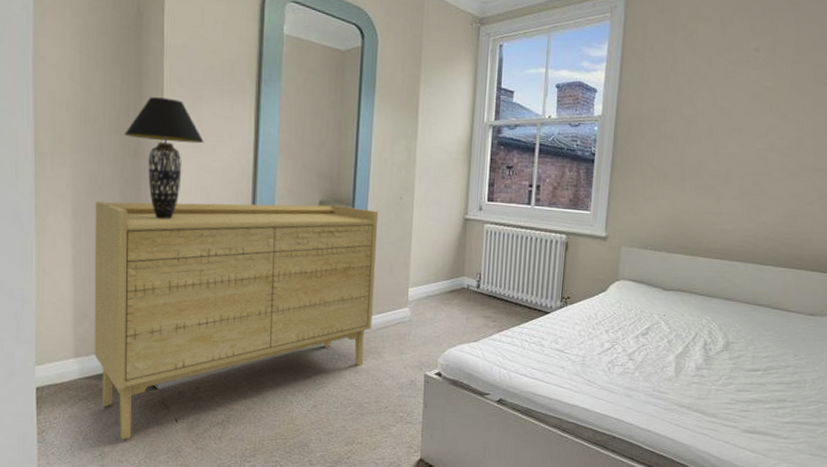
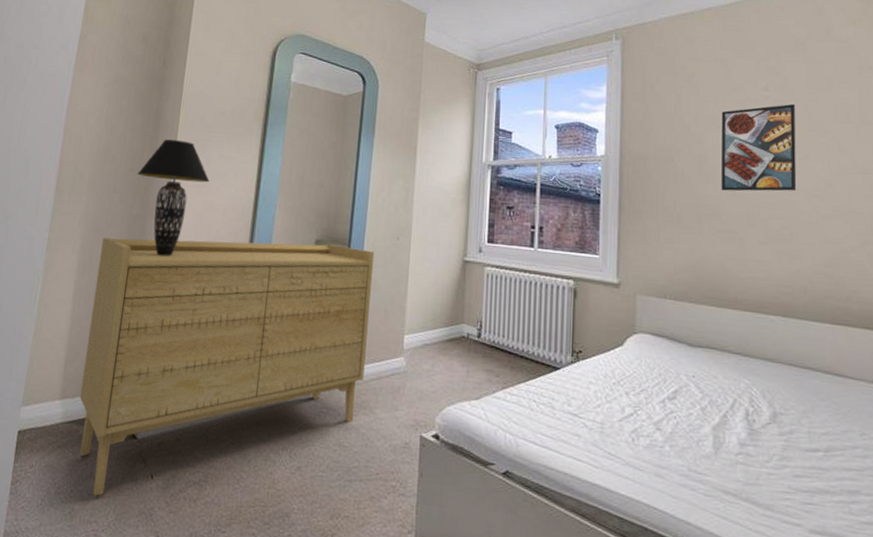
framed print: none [705,65,781,150] -> present [721,104,797,191]

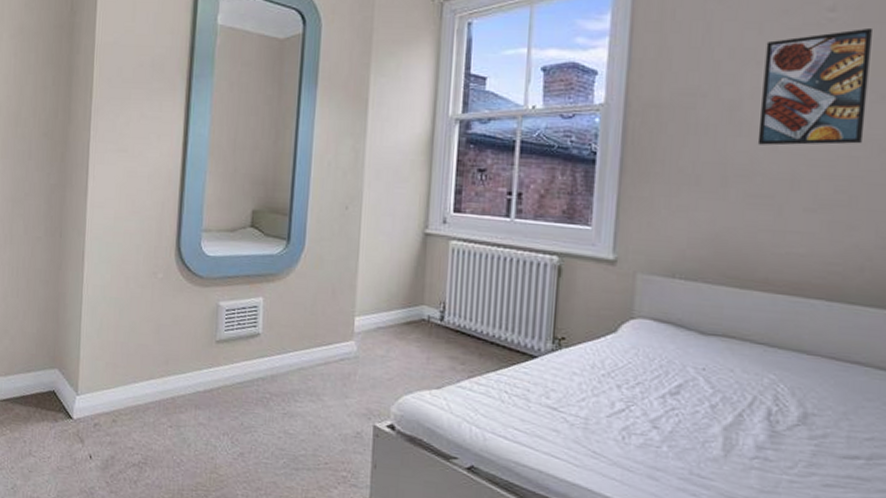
sideboard: present [79,237,375,496] -> none [12,208,320,473]
table lamp: present [137,139,210,257] -> none [52,98,131,230]

